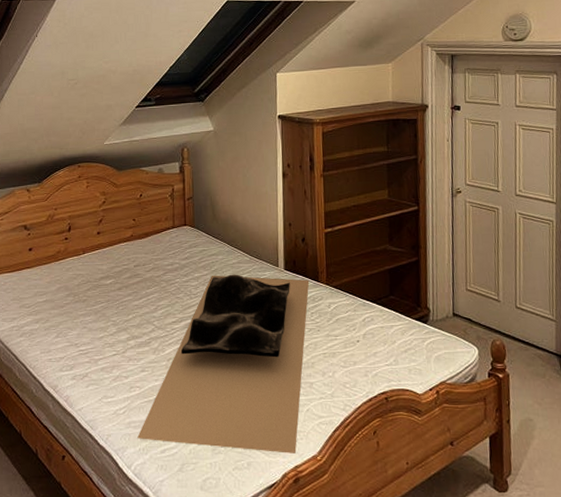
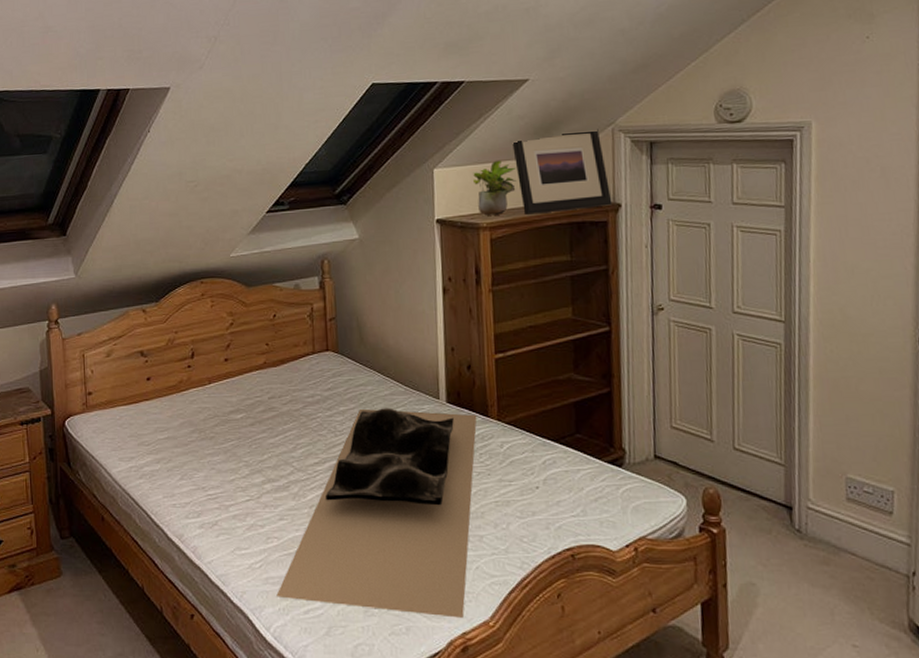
potted plant: none [309,67,344,113] -> present [473,160,517,216]
picture frame: none [341,43,421,113] -> present [512,129,612,215]

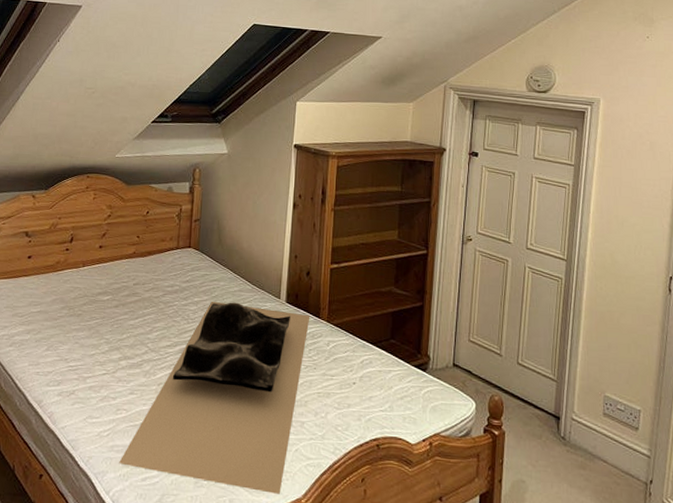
potted plant: present [473,160,517,216] -> none [328,100,364,147]
picture frame: present [512,129,612,215] -> none [363,84,439,149]

